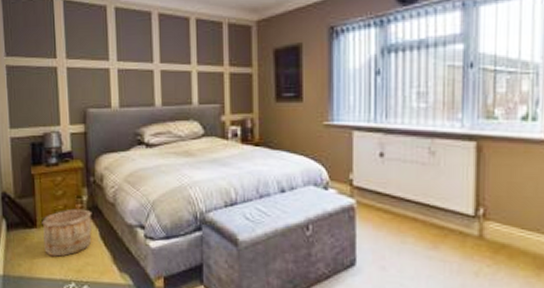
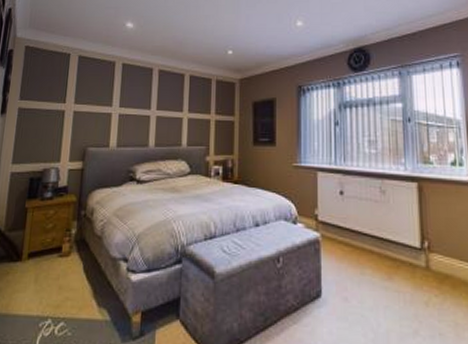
wooden bucket: present [42,208,92,257] -> none [25,241,79,292]

